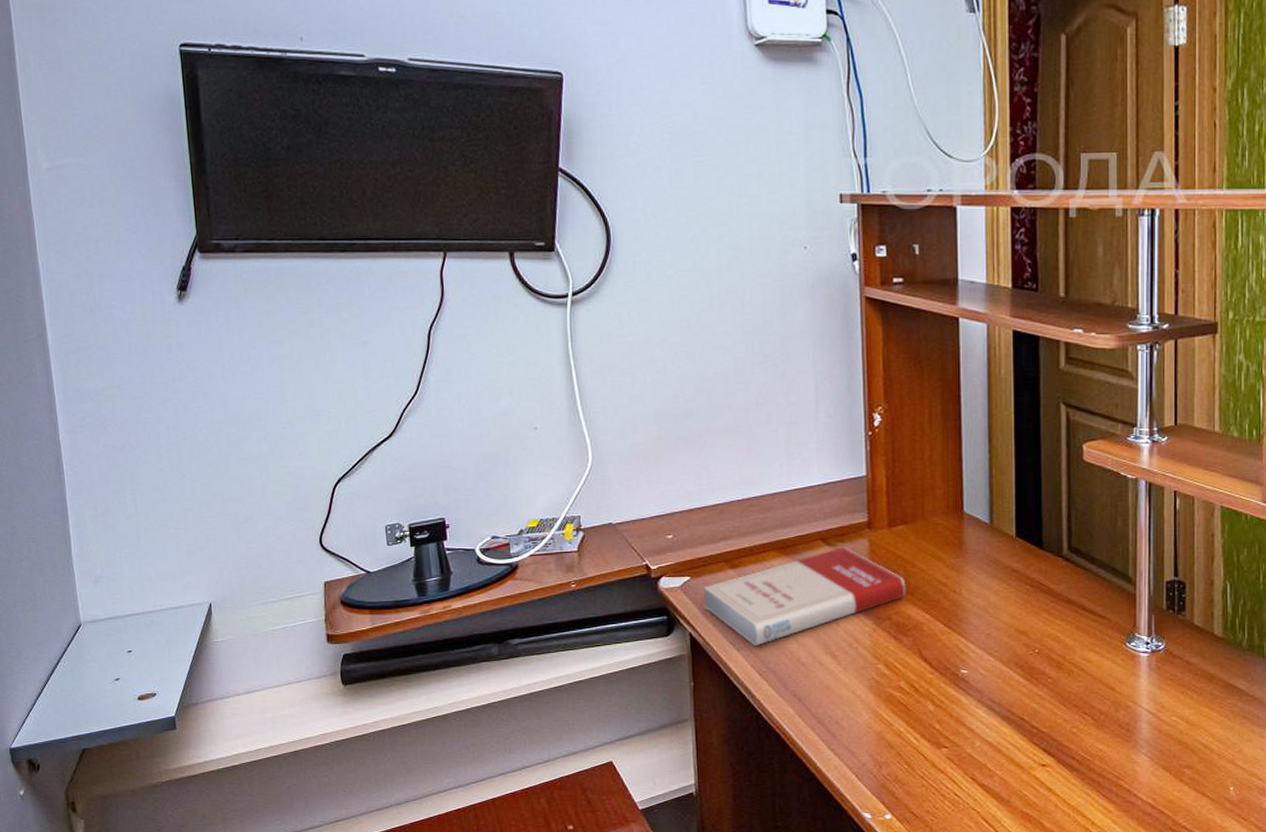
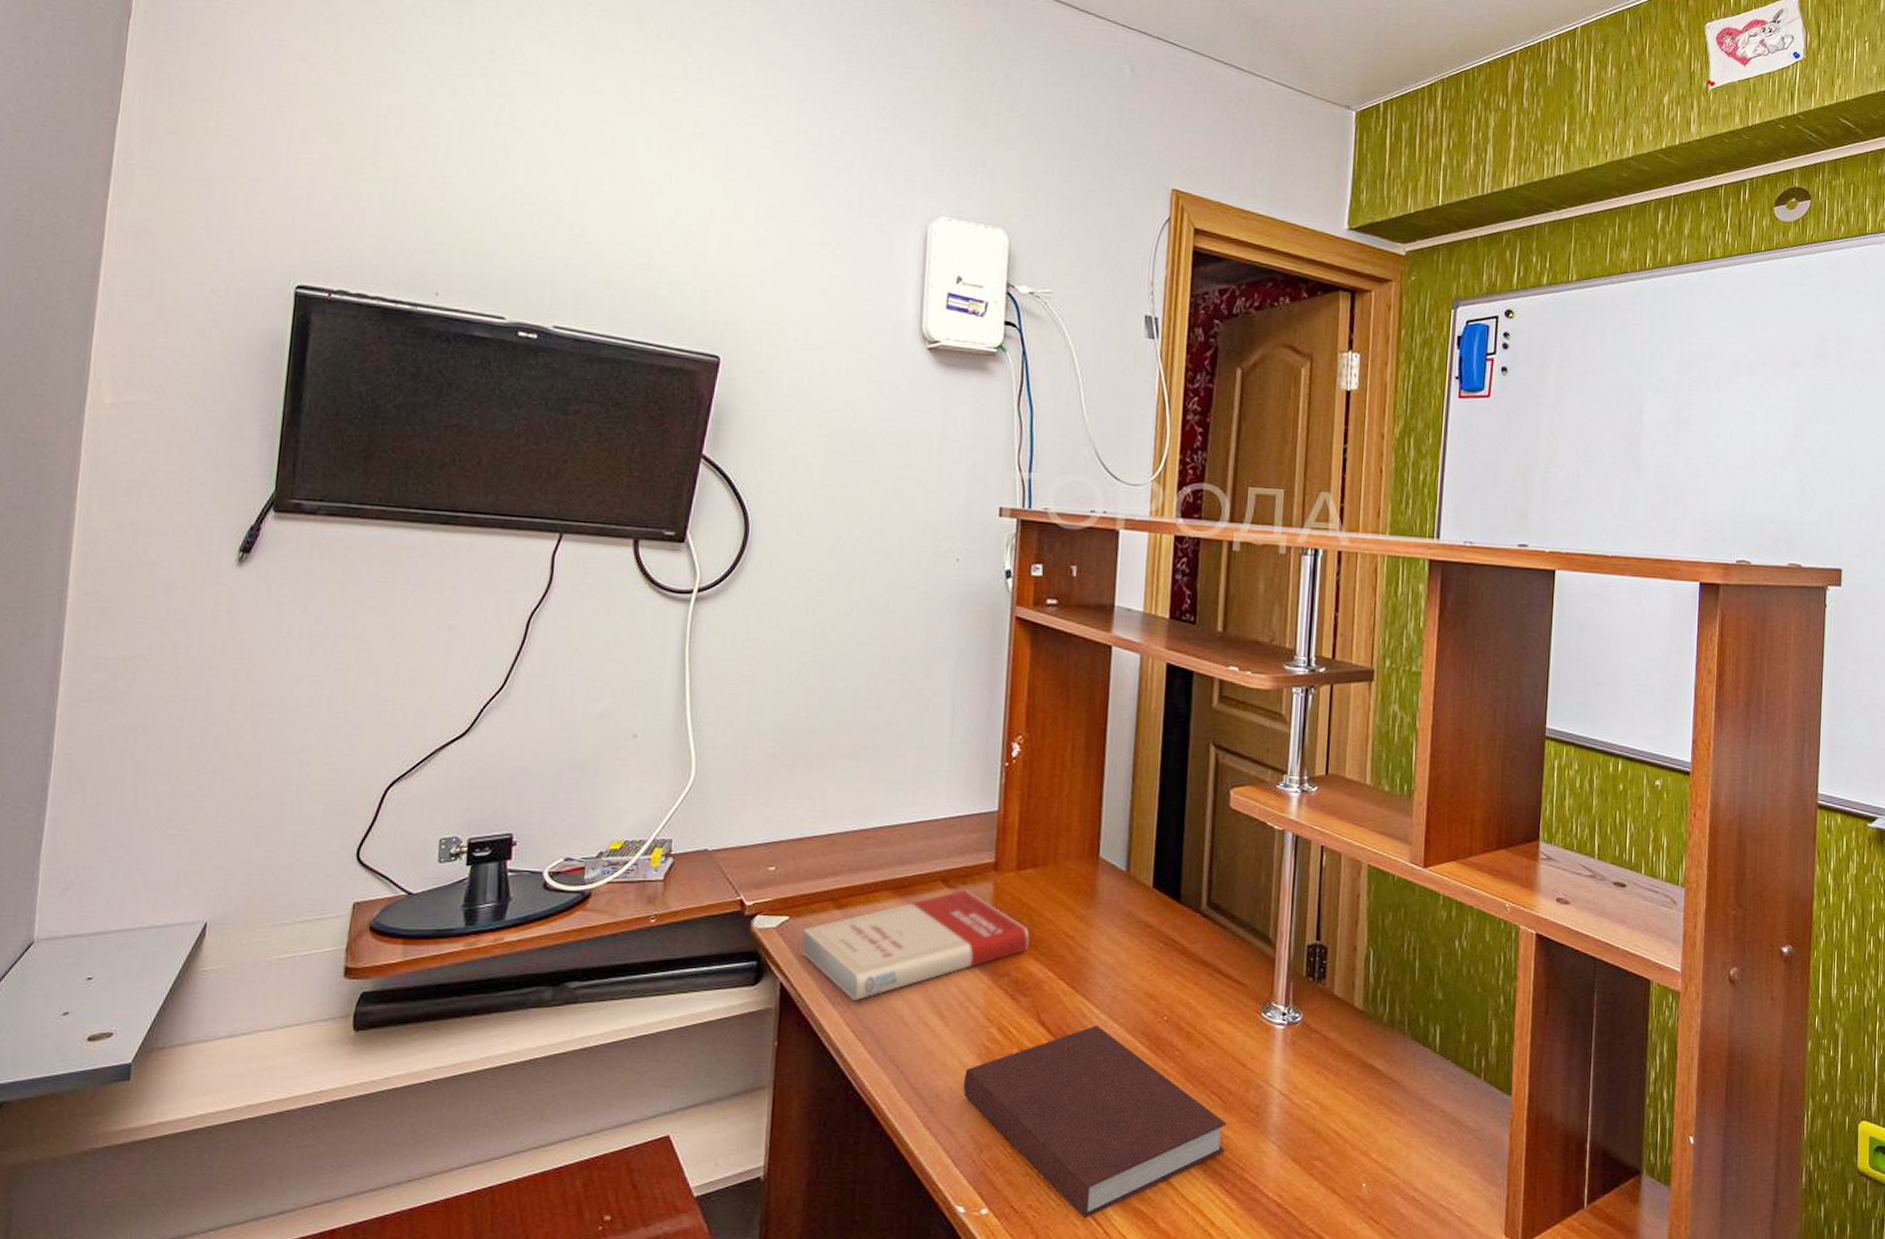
notebook: none [858,659,1100,821] -> present [963,1025,1227,1219]

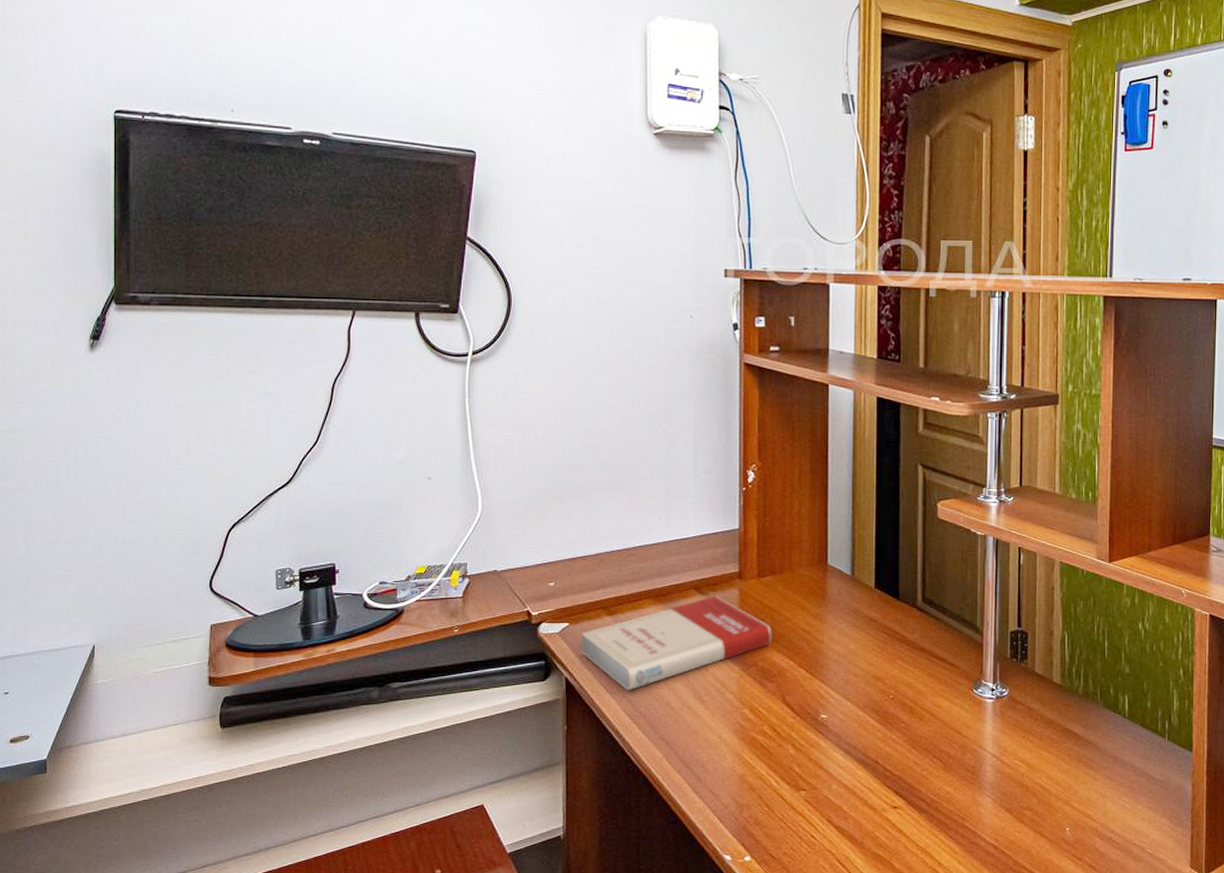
notebook: present [963,1025,1227,1219] -> none [723,704,948,863]

